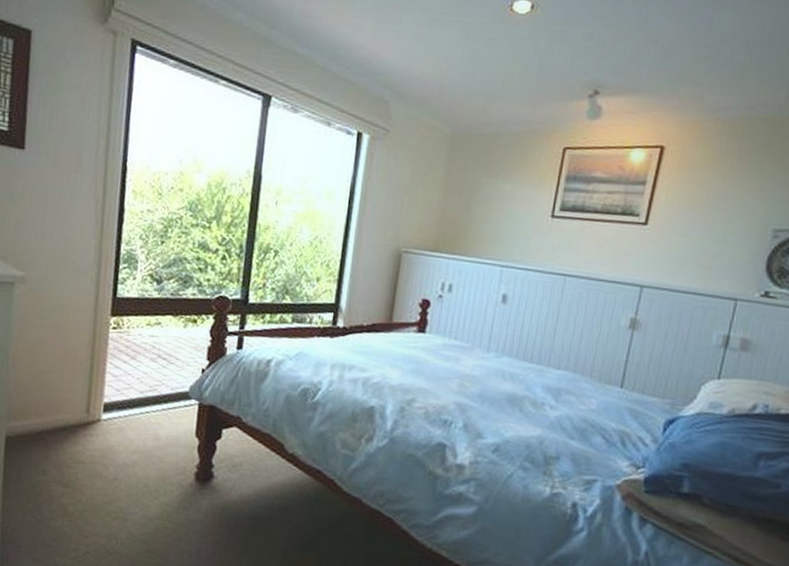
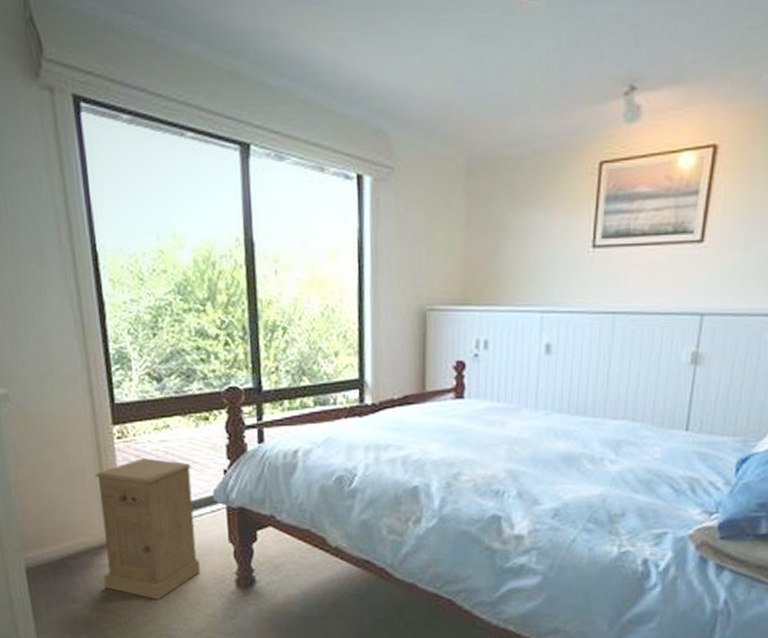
nightstand: none [74,349,174,483] -> present [95,458,200,599]

